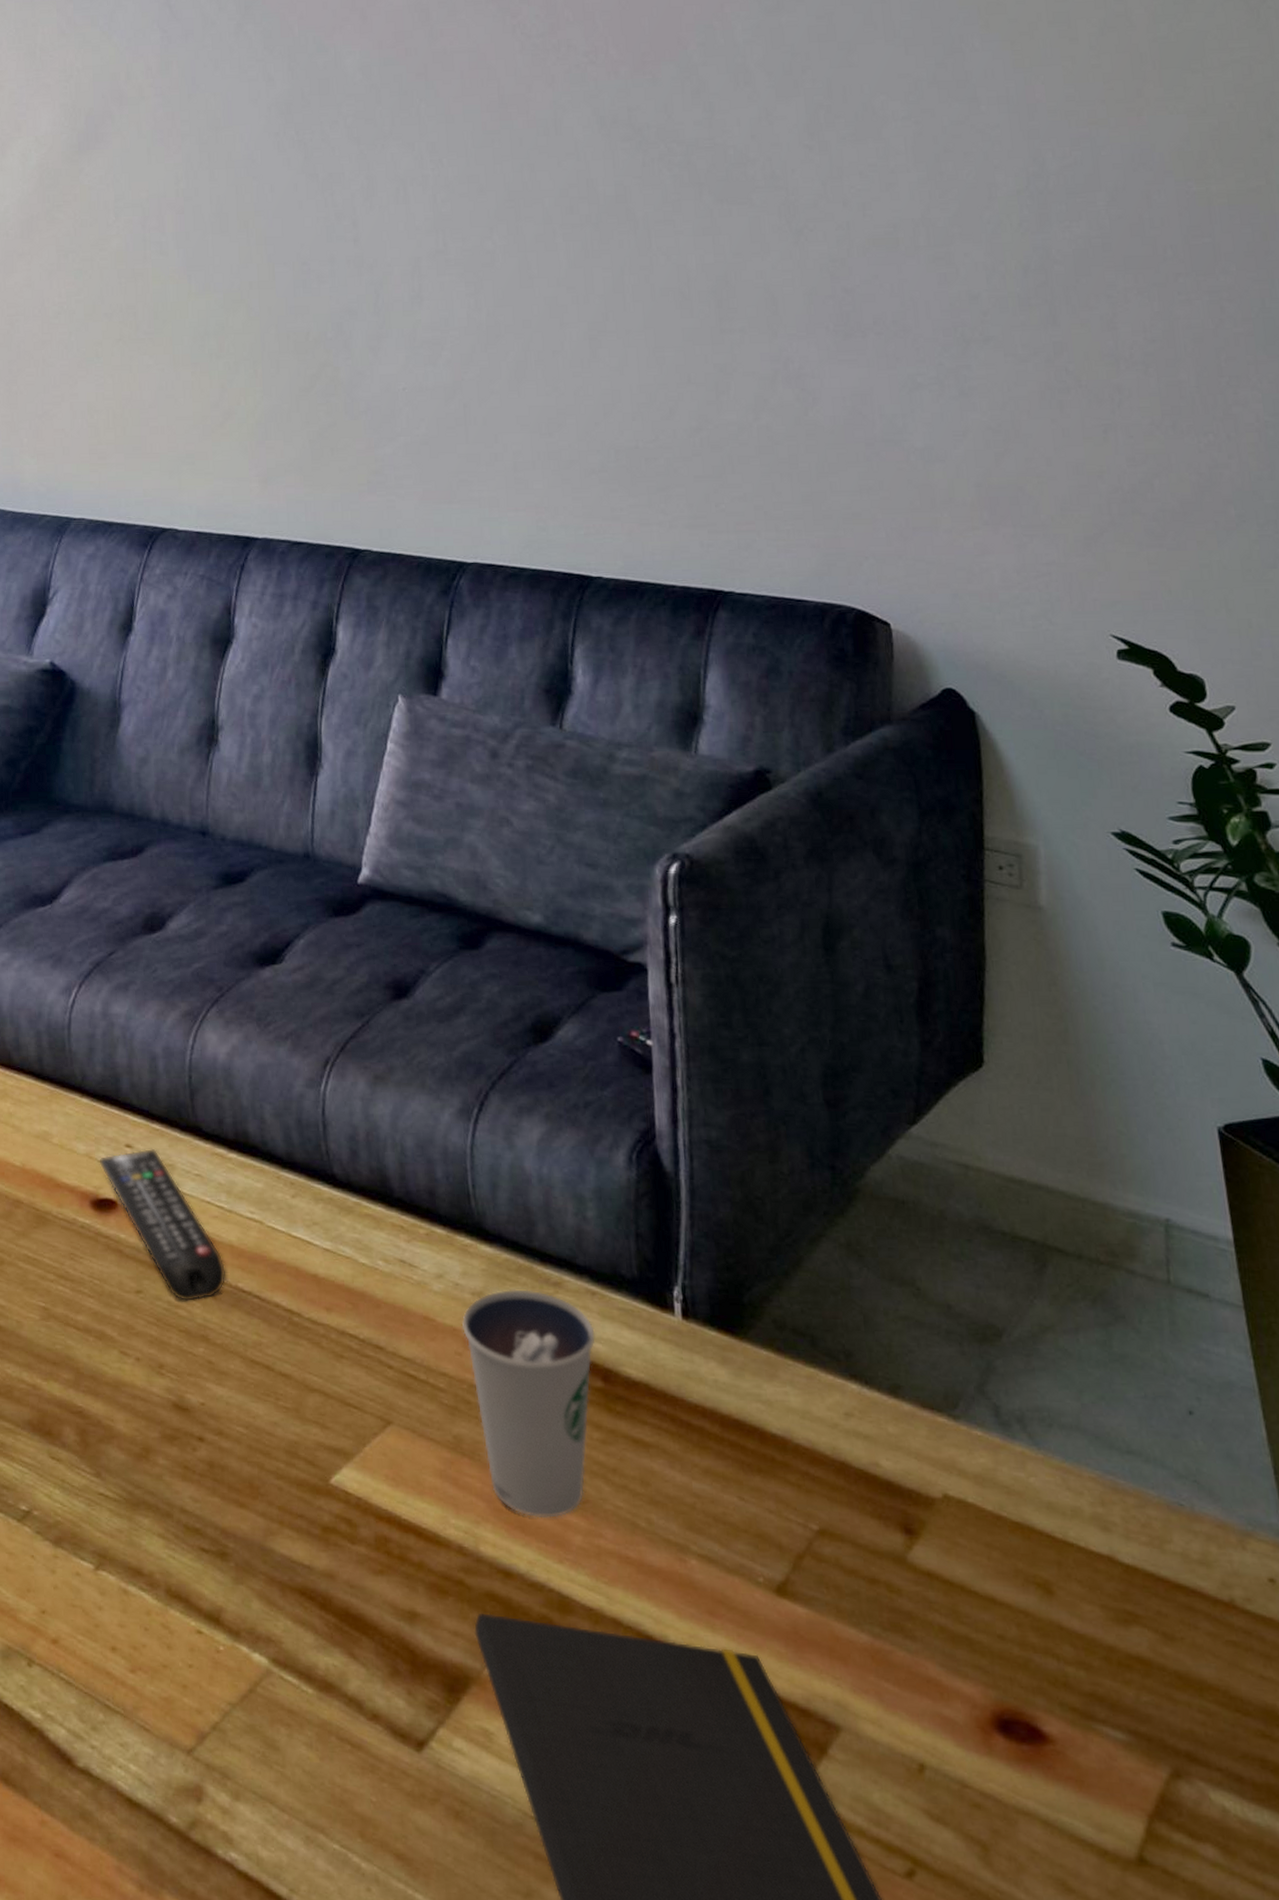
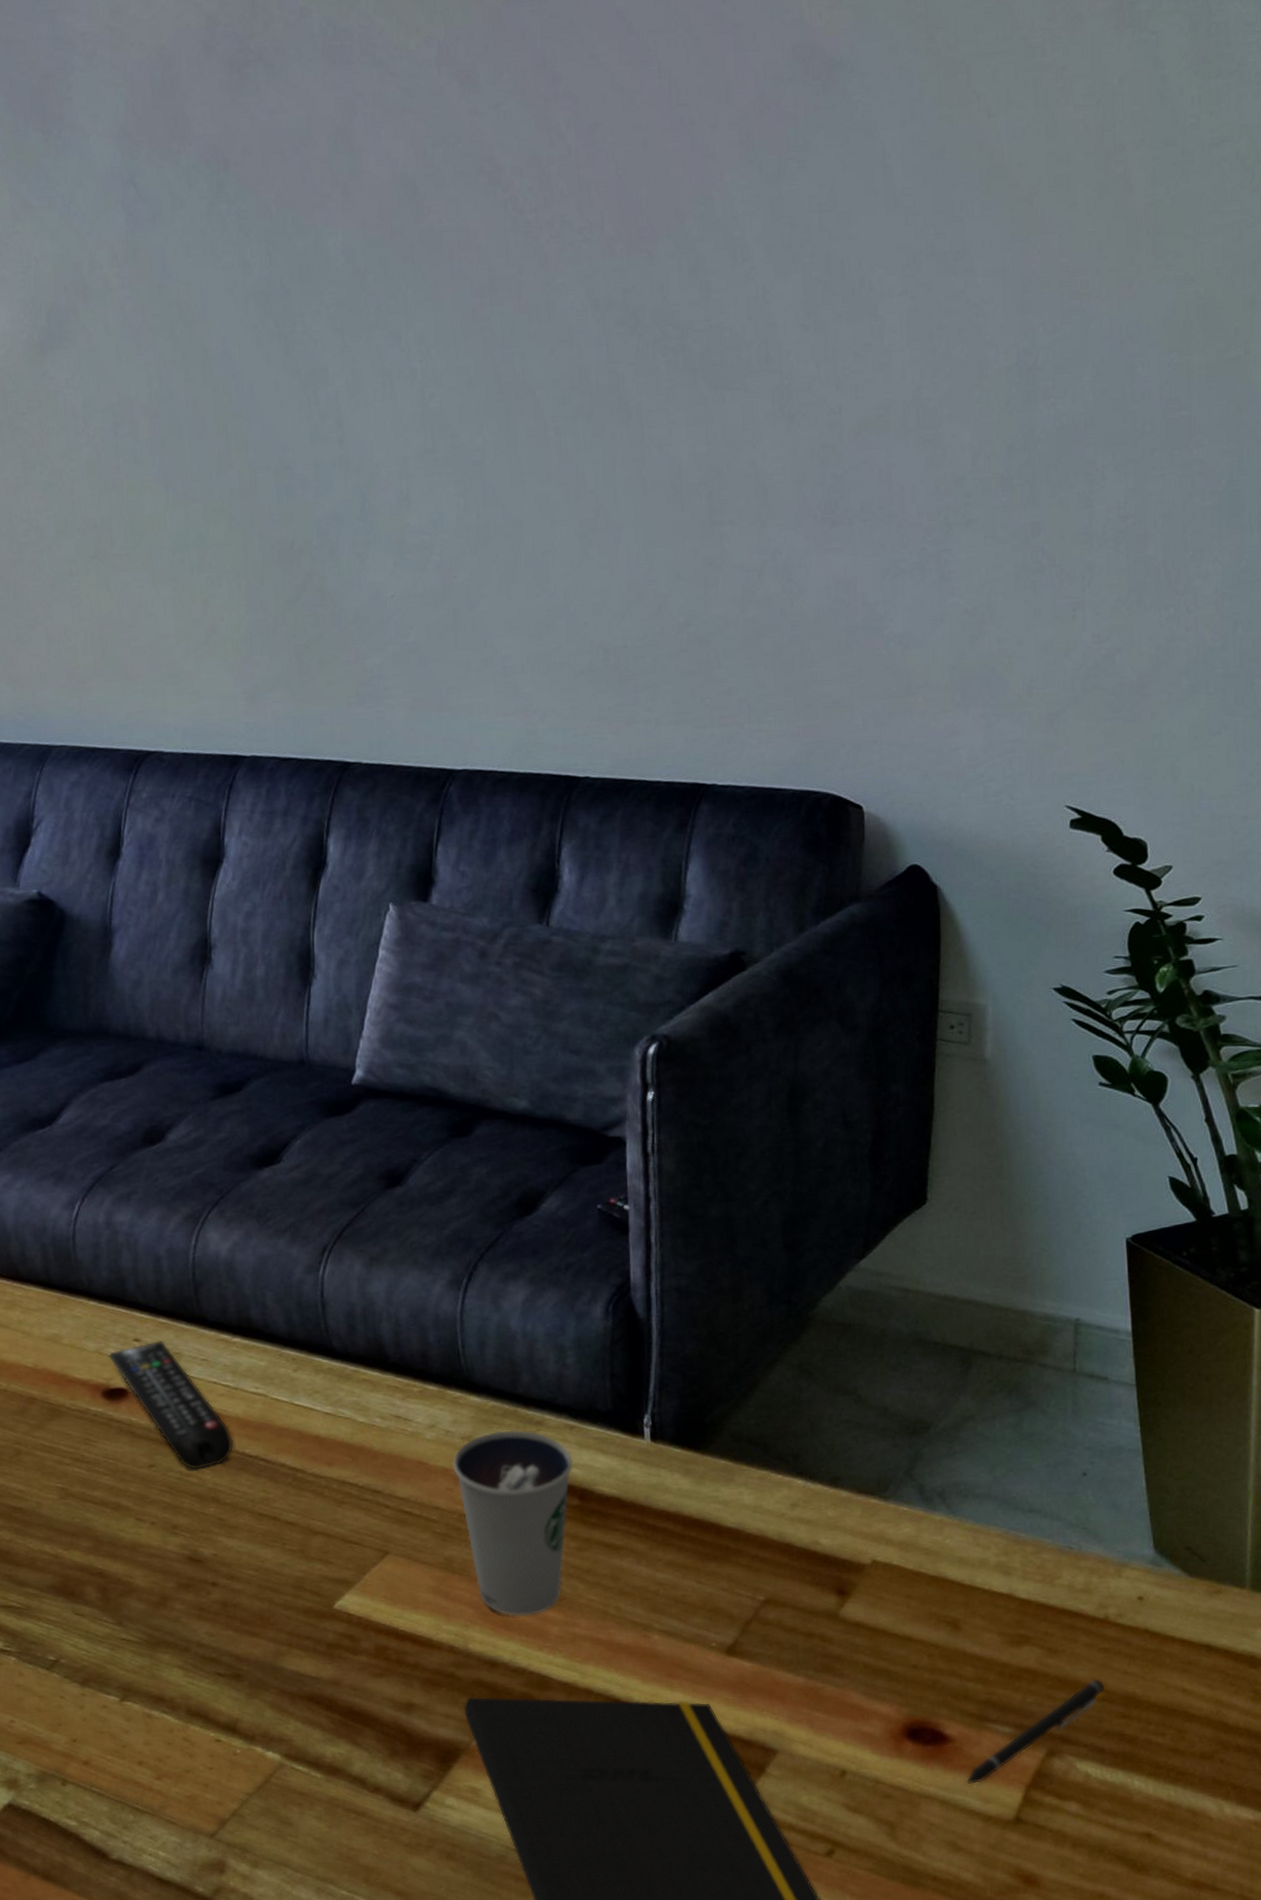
pen: none [1072,1680,1239,1805] -> present [965,1678,1107,1785]

